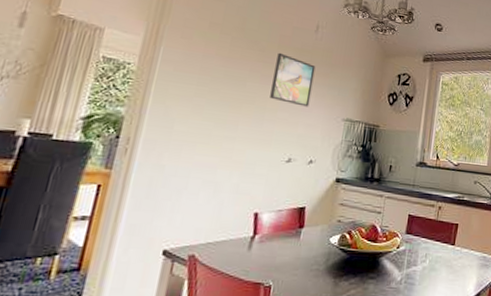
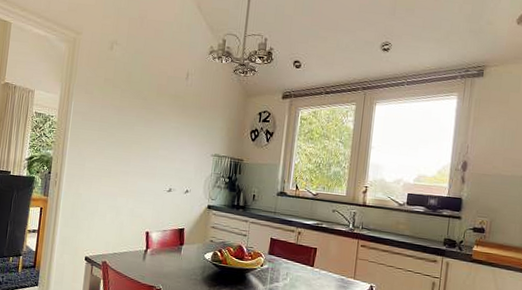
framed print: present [270,52,316,107] -> none [152,99,188,145]

